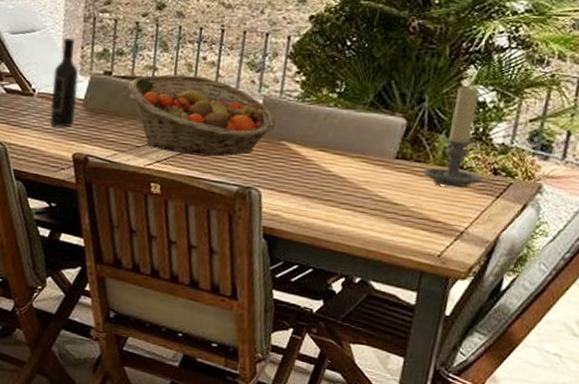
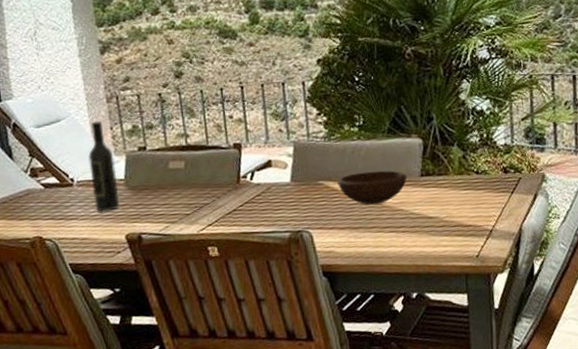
fruit basket: present [128,74,276,157] -> none [165,134,310,213]
bowl: none [301,141,380,178] -> present [337,170,407,205]
candle holder: present [423,85,483,187] -> none [447,98,497,193]

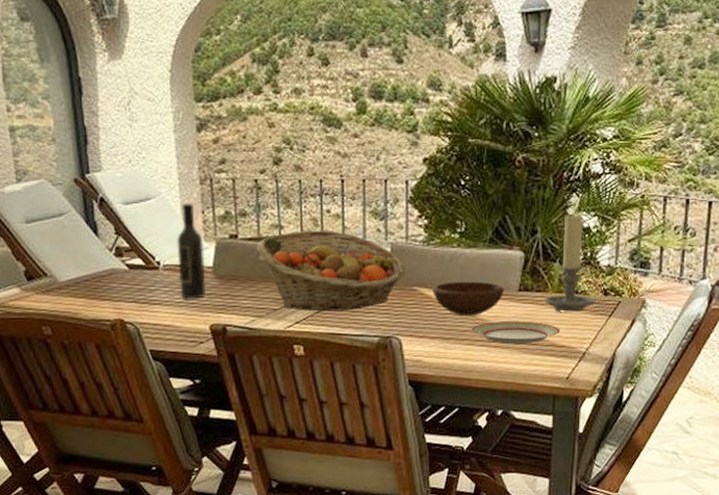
fruit basket: none [165,134,310,213] -> present [256,230,405,312]
plate: none [378,204,466,228] -> present [471,321,560,344]
candle holder: none [447,98,497,193] -> present [545,213,596,312]

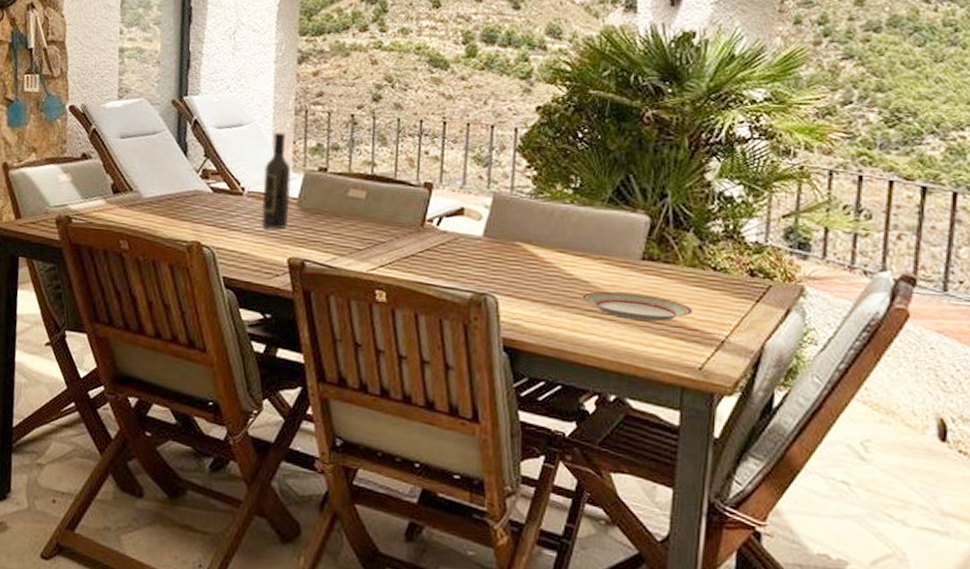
fruit basket: present [256,230,405,312] -> none [345,170,508,260]
bowl: present [433,281,505,316] -> none [538,241,625,282]
candle holder: present [545,213,596,312] -> none [674,179,739,291]

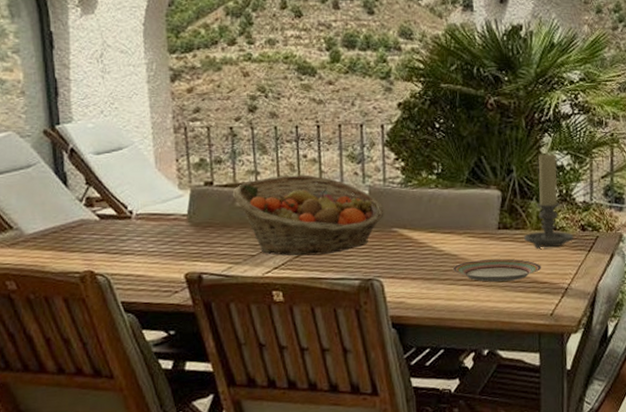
wine bottle: present [261,132,292,230] -> none [150,151,181,248]
fruit basket: none [345,170,508,260] -> present [232,174,384,256]
candle holder: none [674,179,739,291] -> present [524,152,574,249]

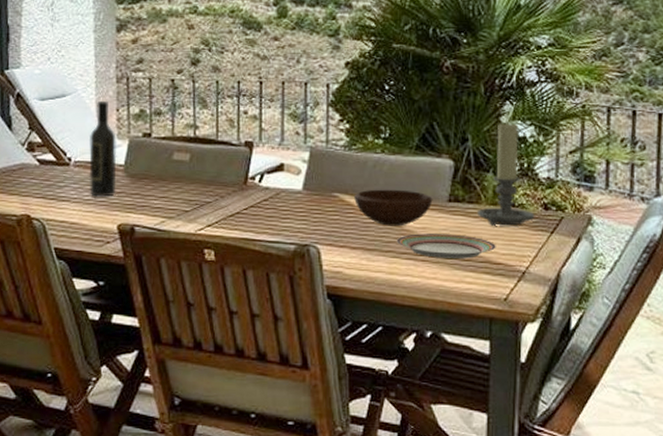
wine bottle: none [150,151,181,248] -> present [89,100,117,197]
fruit basket: present [232,174,384,256] -> none [170,131,325,216]
bowl: none [412,221,484,256] -> present [354,189,433,226]

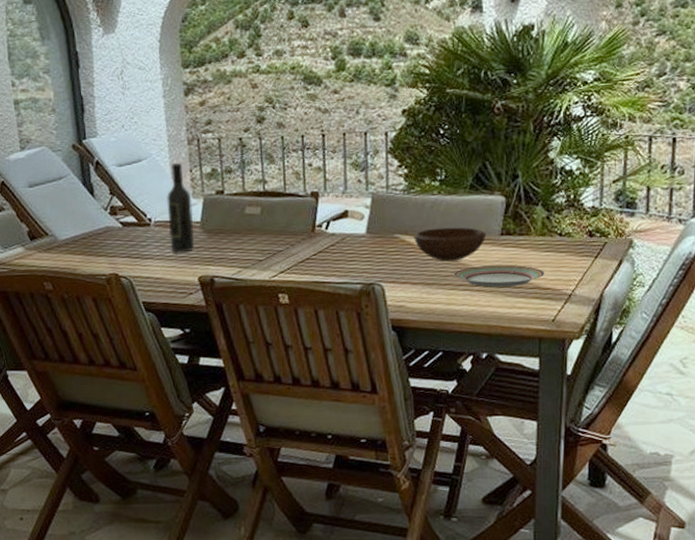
candle holder: present [478,122,535,226] -> none [528,157,581,255]

